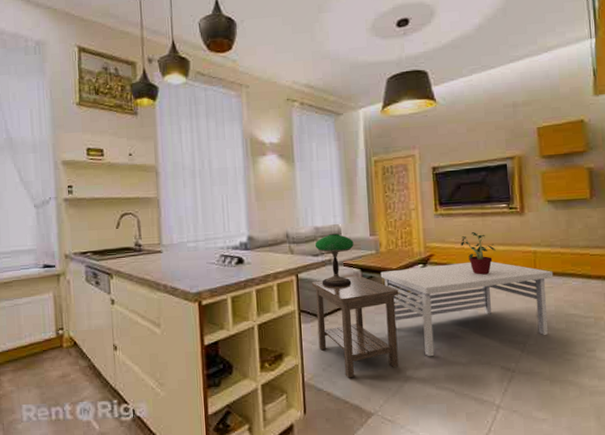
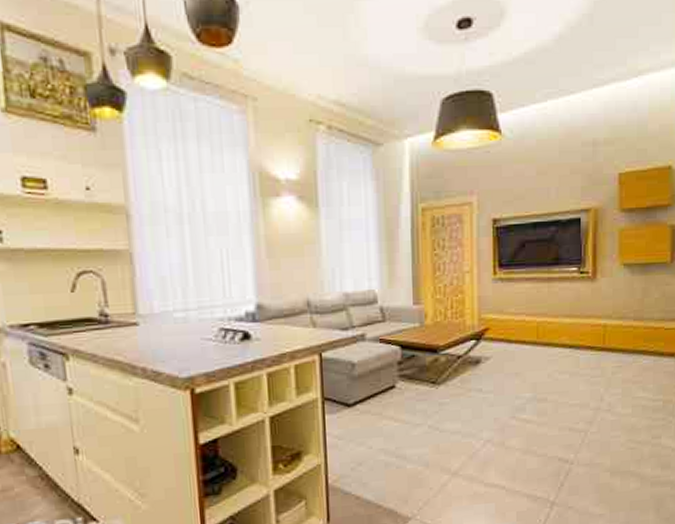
side table: present [311,275,399,378] -> none [338,354,446,478]
table lamp: present [314,233,354,288] -> none [343,301,393,370]
coffee table: present [380,261,554,357] -> none [424,336,624,450]
potted plant: present [461,232,496,275] -> none [521,301,561,353]

